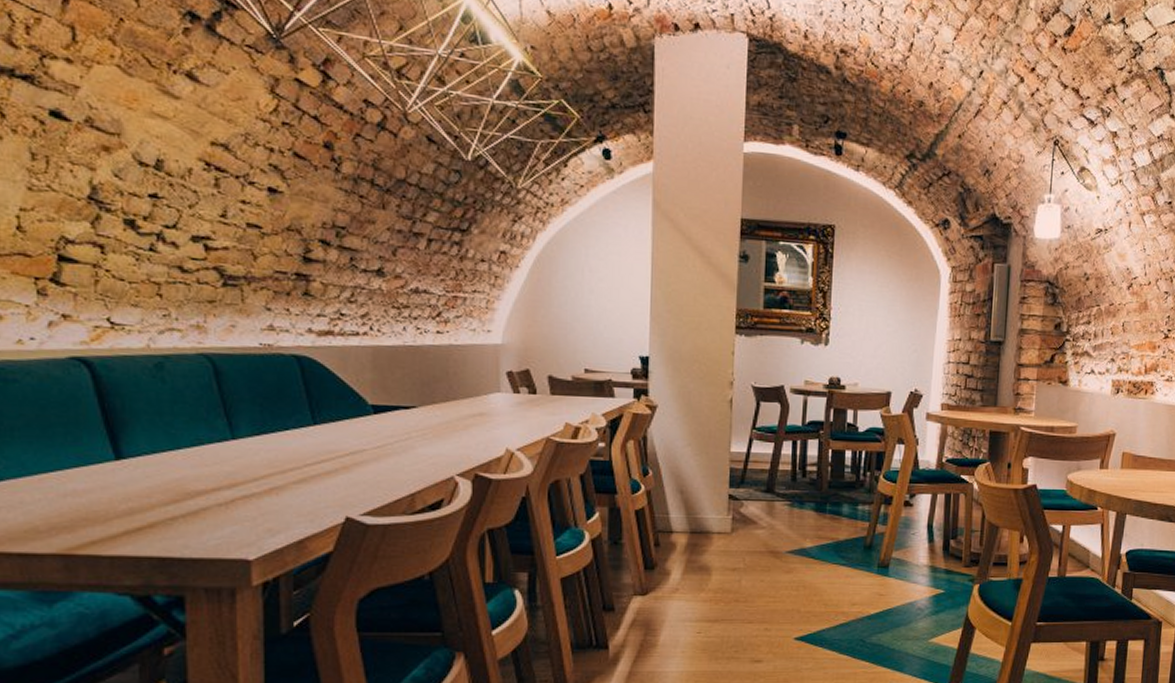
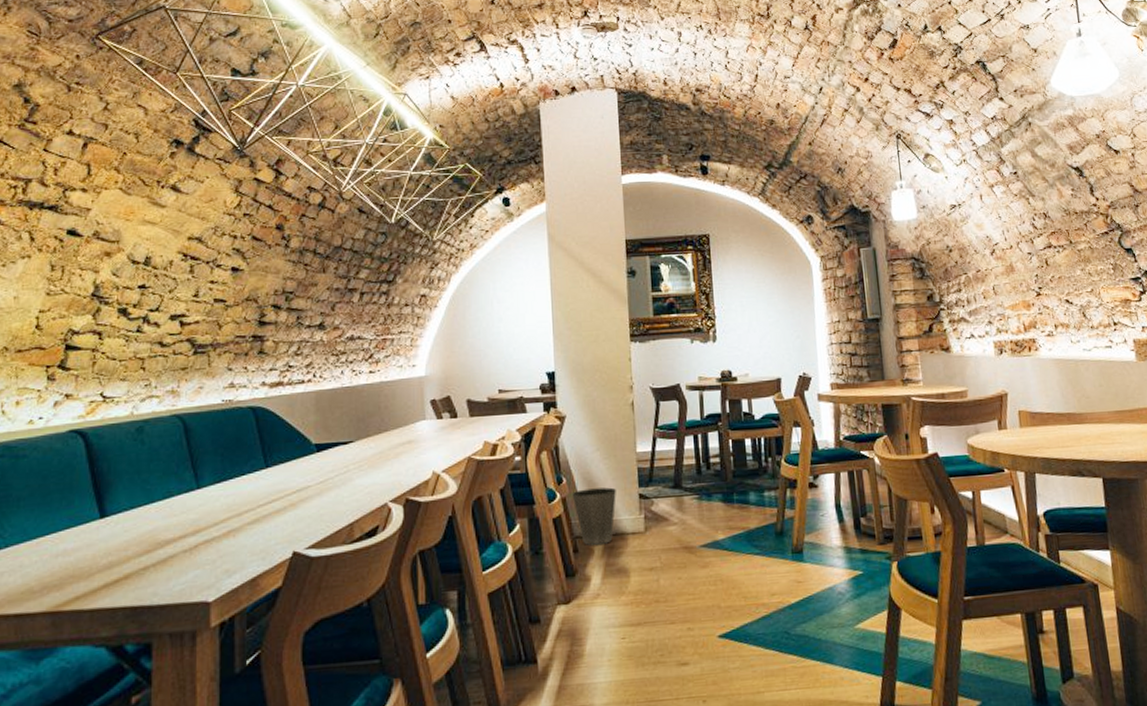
waste basket: none [657,484,705,542] -> present [571,487,616,546]

